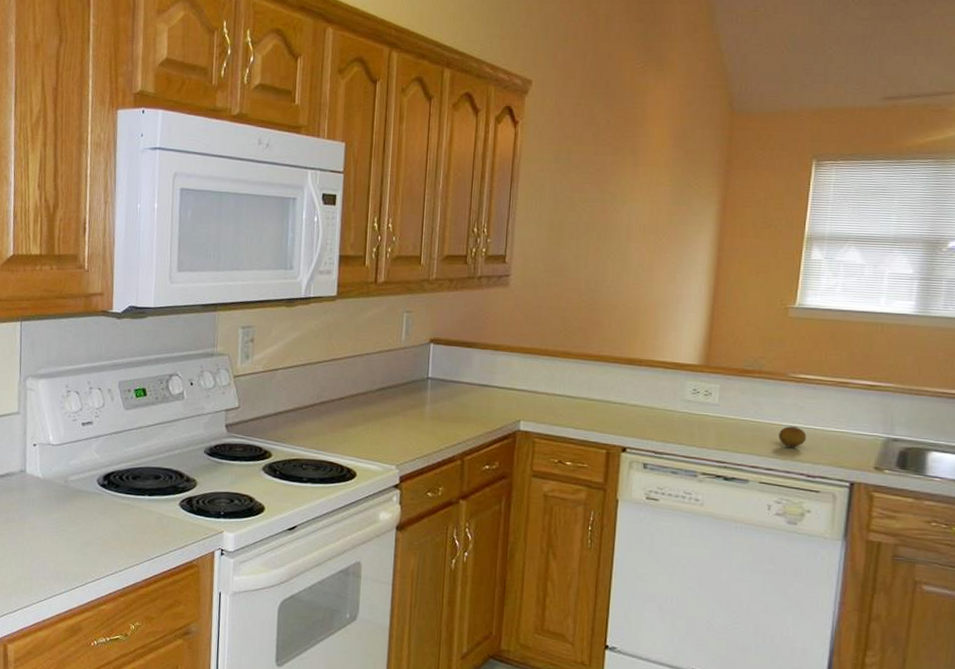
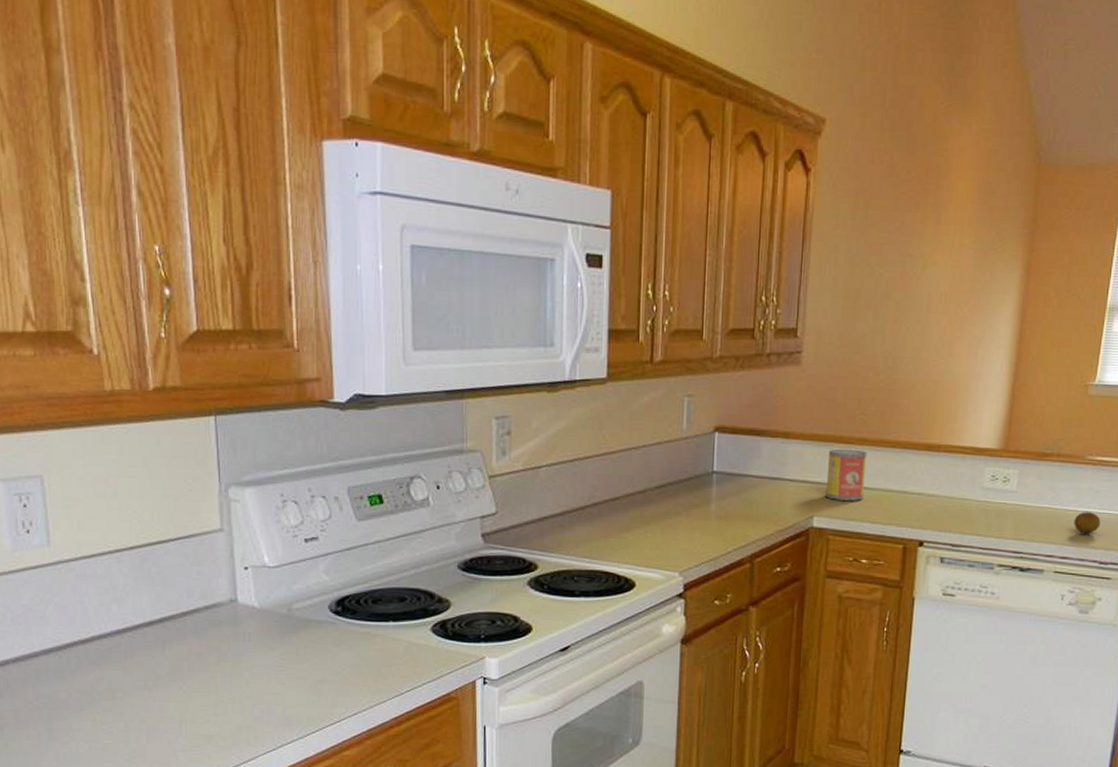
canister: none [531,361,571,408] -> present [825,449,867,501]

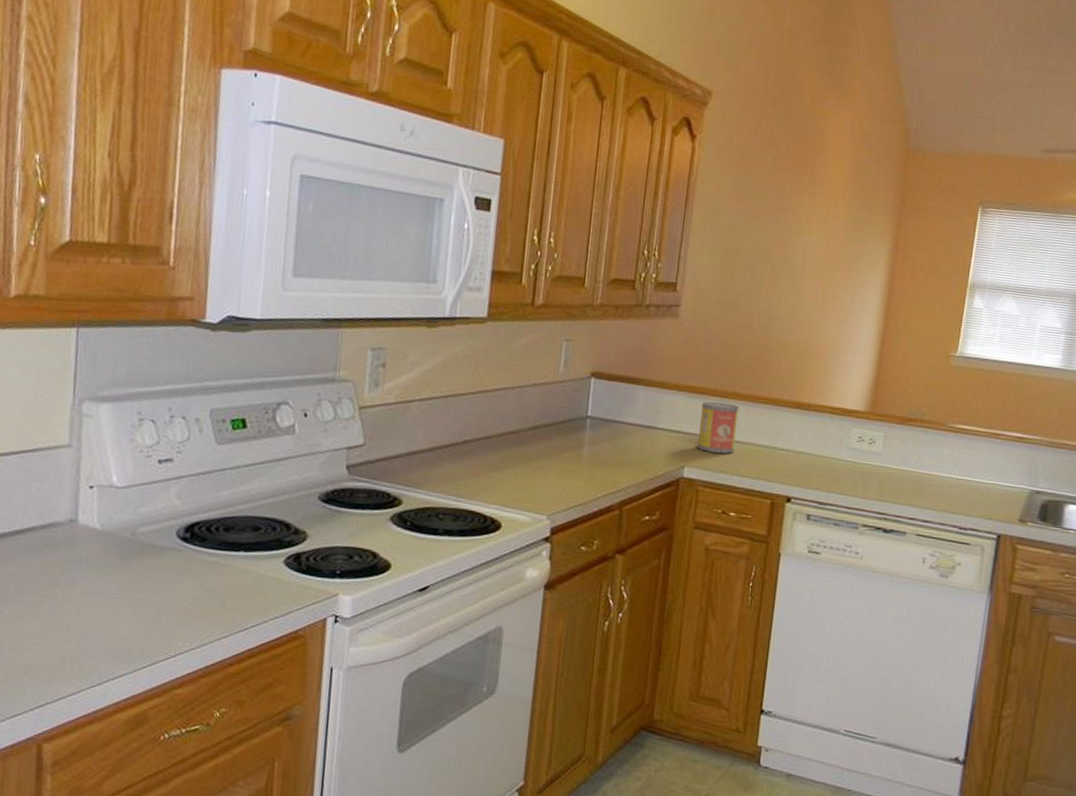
fruit: present [1074,512,1101,534] -> none [935,477,961,499]

